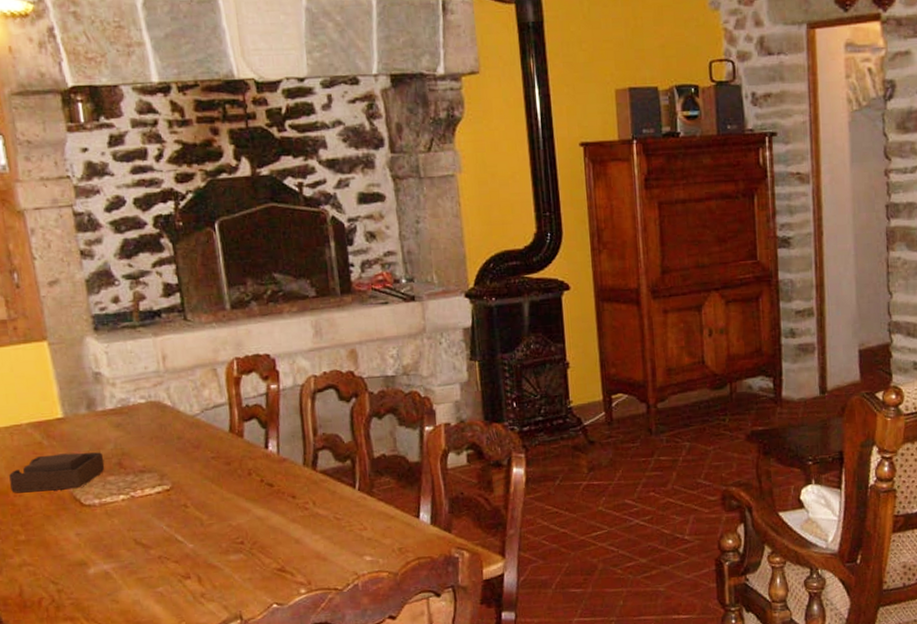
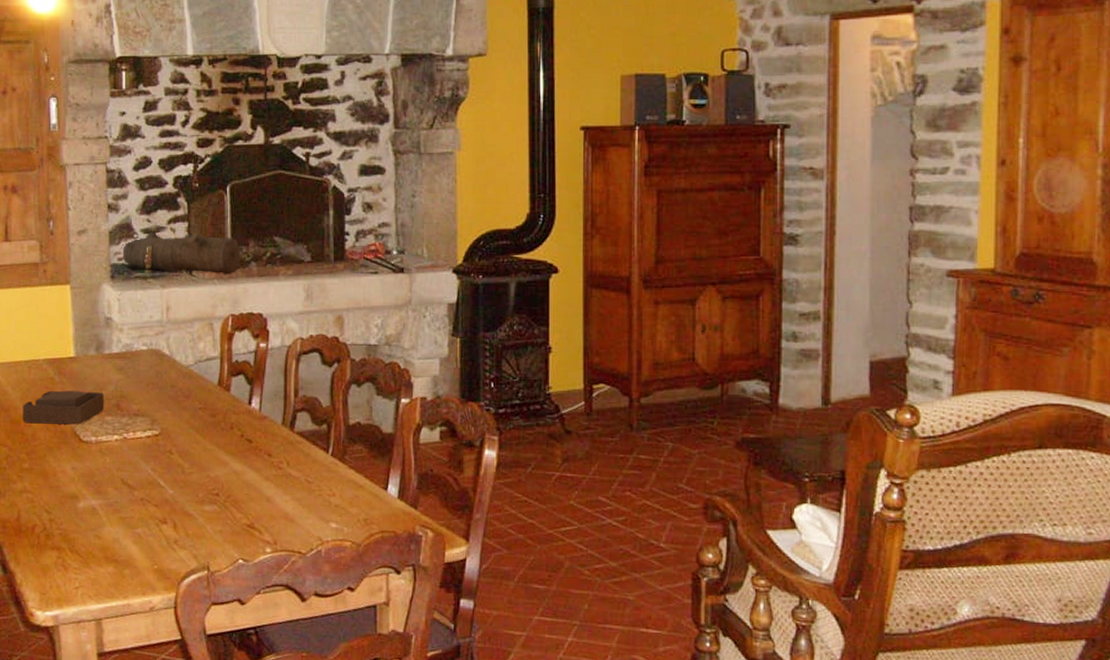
decorative log: none [102,276,240,321] -> present [121,231,241,274]

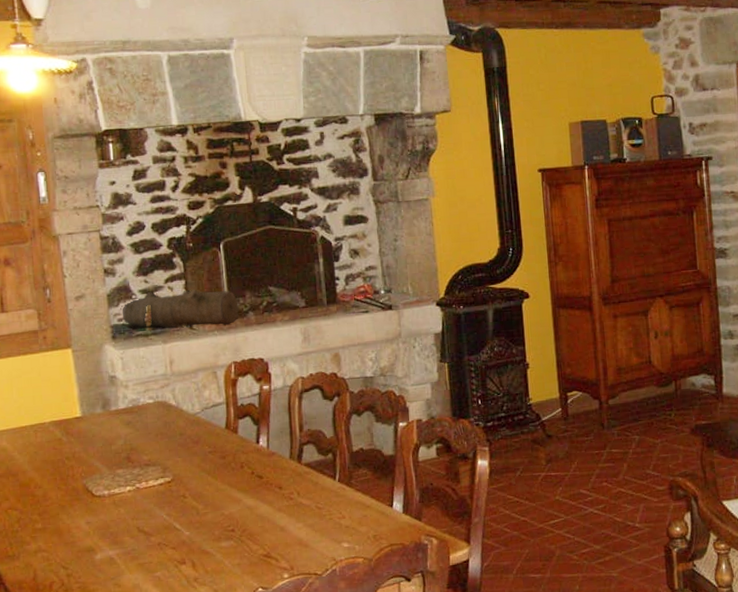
napkin holder: present [23,390,105,425] -> none [31,447,115,485]

